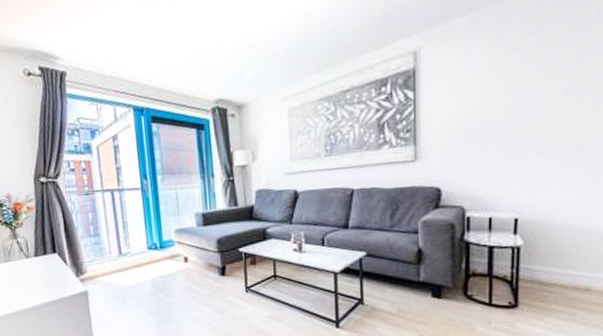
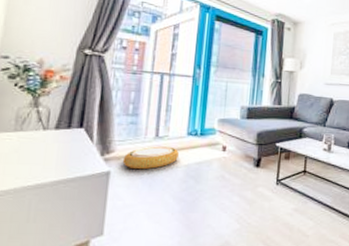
woven basket: none [95,262,144,287] -> present [122,146,179,170]

